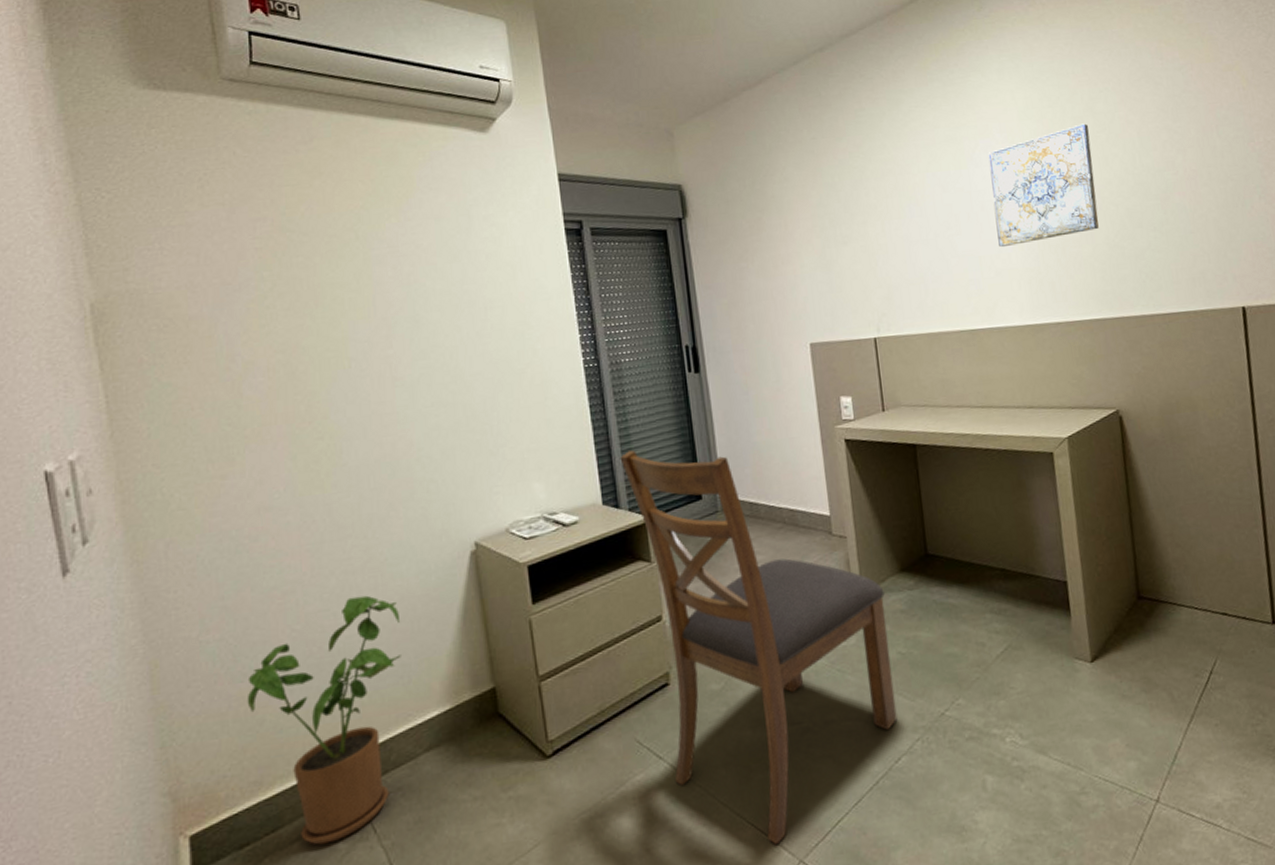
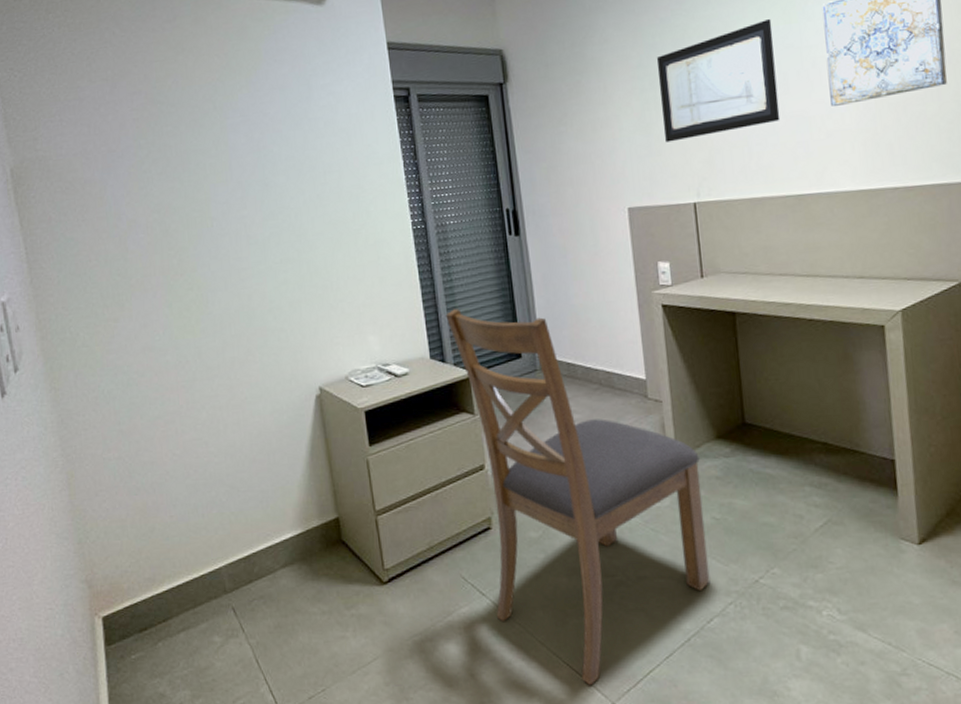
house plant: present [247,595,401,845] -> none [140,428,261,636]
wall art: none [835,165,954,279] -> present [656,19,781,143]

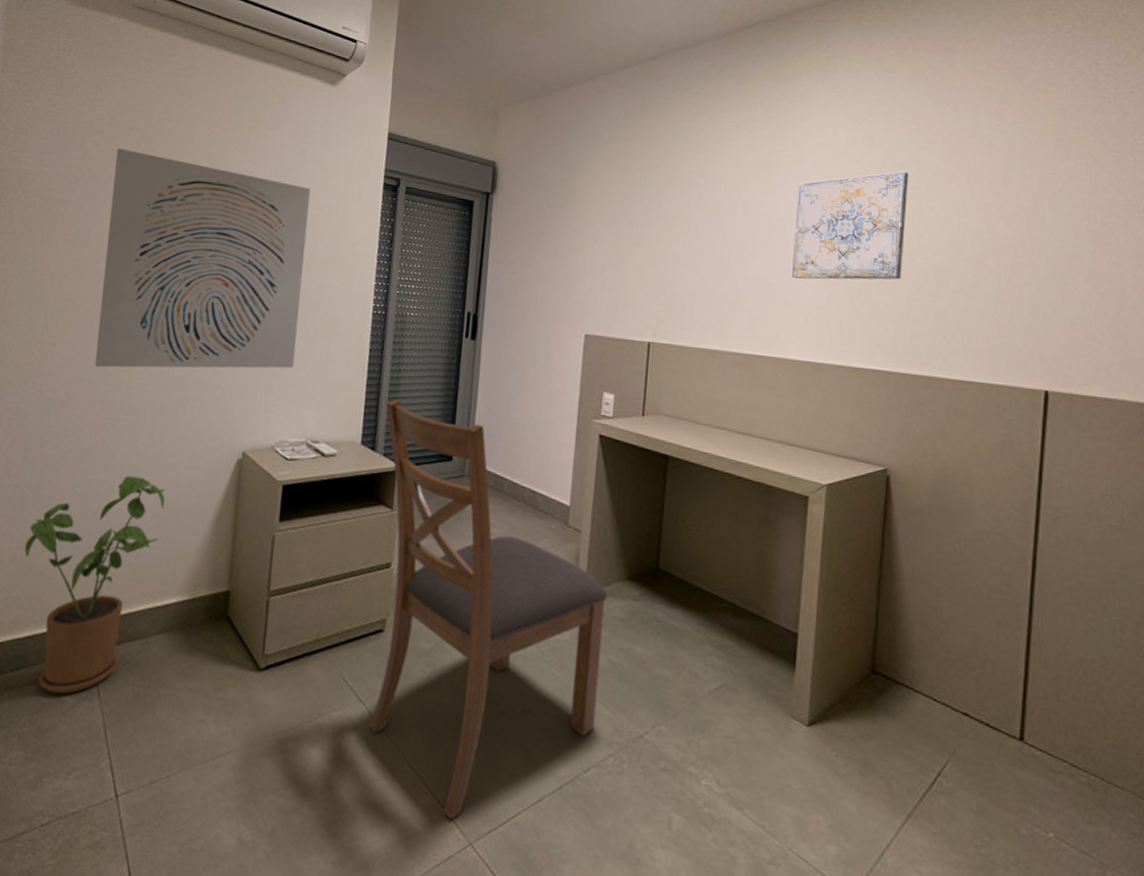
wall art: none [125,115,349,334] -> present [94,148,311,369]
house plant: none [140,428,261,636] -> present [24,475,165,695]
wall art: present [656,19,781,143] -> none [633,186,750,282]

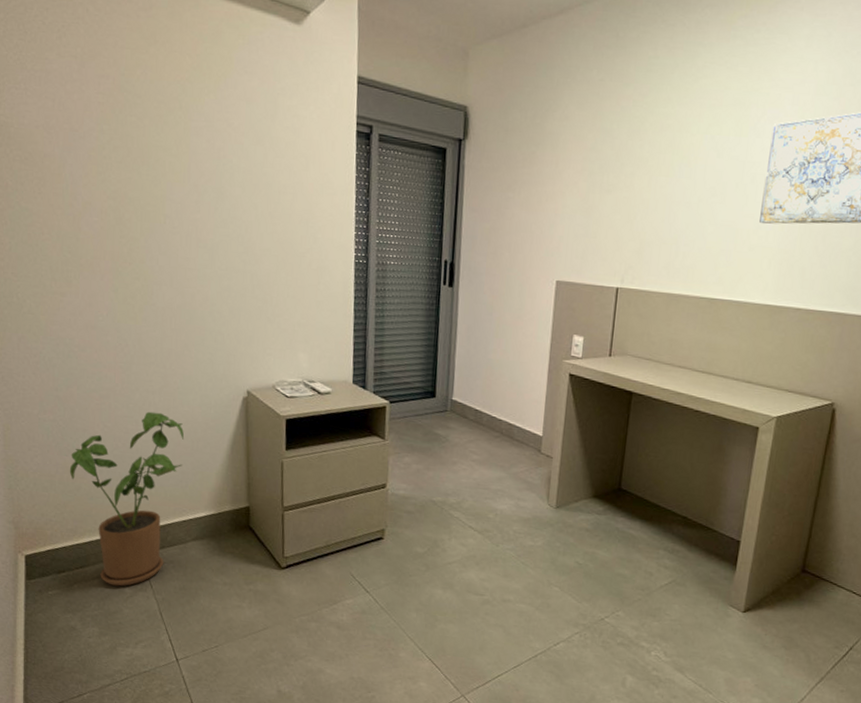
wall art: present [94,148,311,369] -> none [90,97,286,316]
chair: present [368,399,608,821] -> none [373,343,575,679]

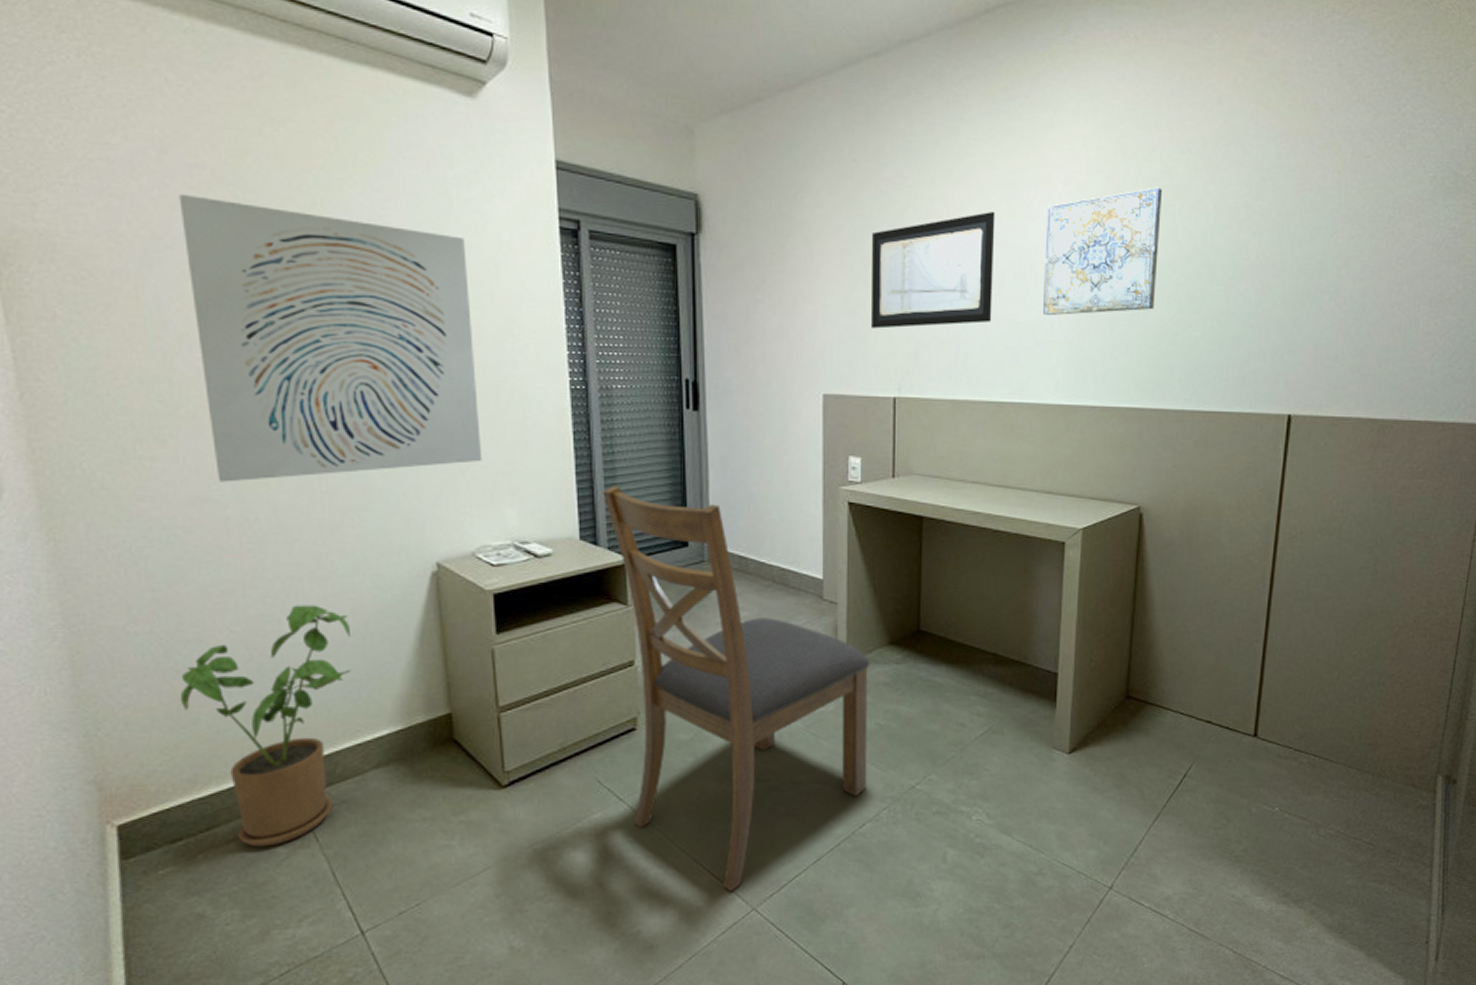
wall art: none [90,97,286,316] -> present [179,193,483,483]
chair: none [373,343,575,679] -> present [602,486,870,892]
wall art: none [603,128,724,228] -> present [870,212,996,329]

